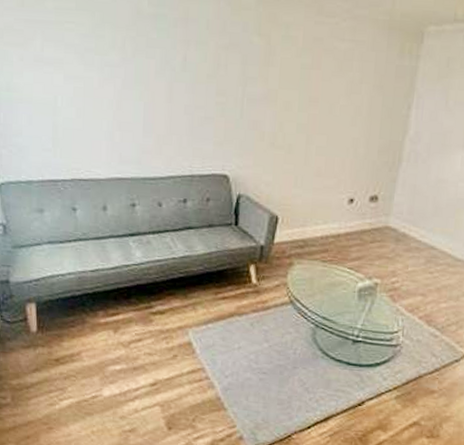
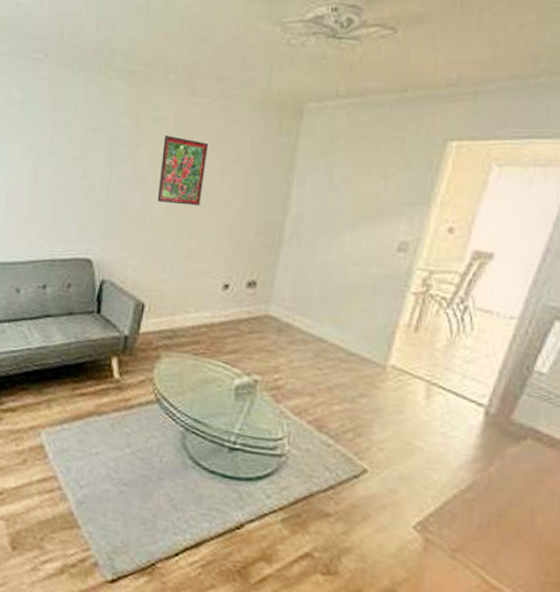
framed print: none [288,55,336,125] -> present [157,136,209,206]

